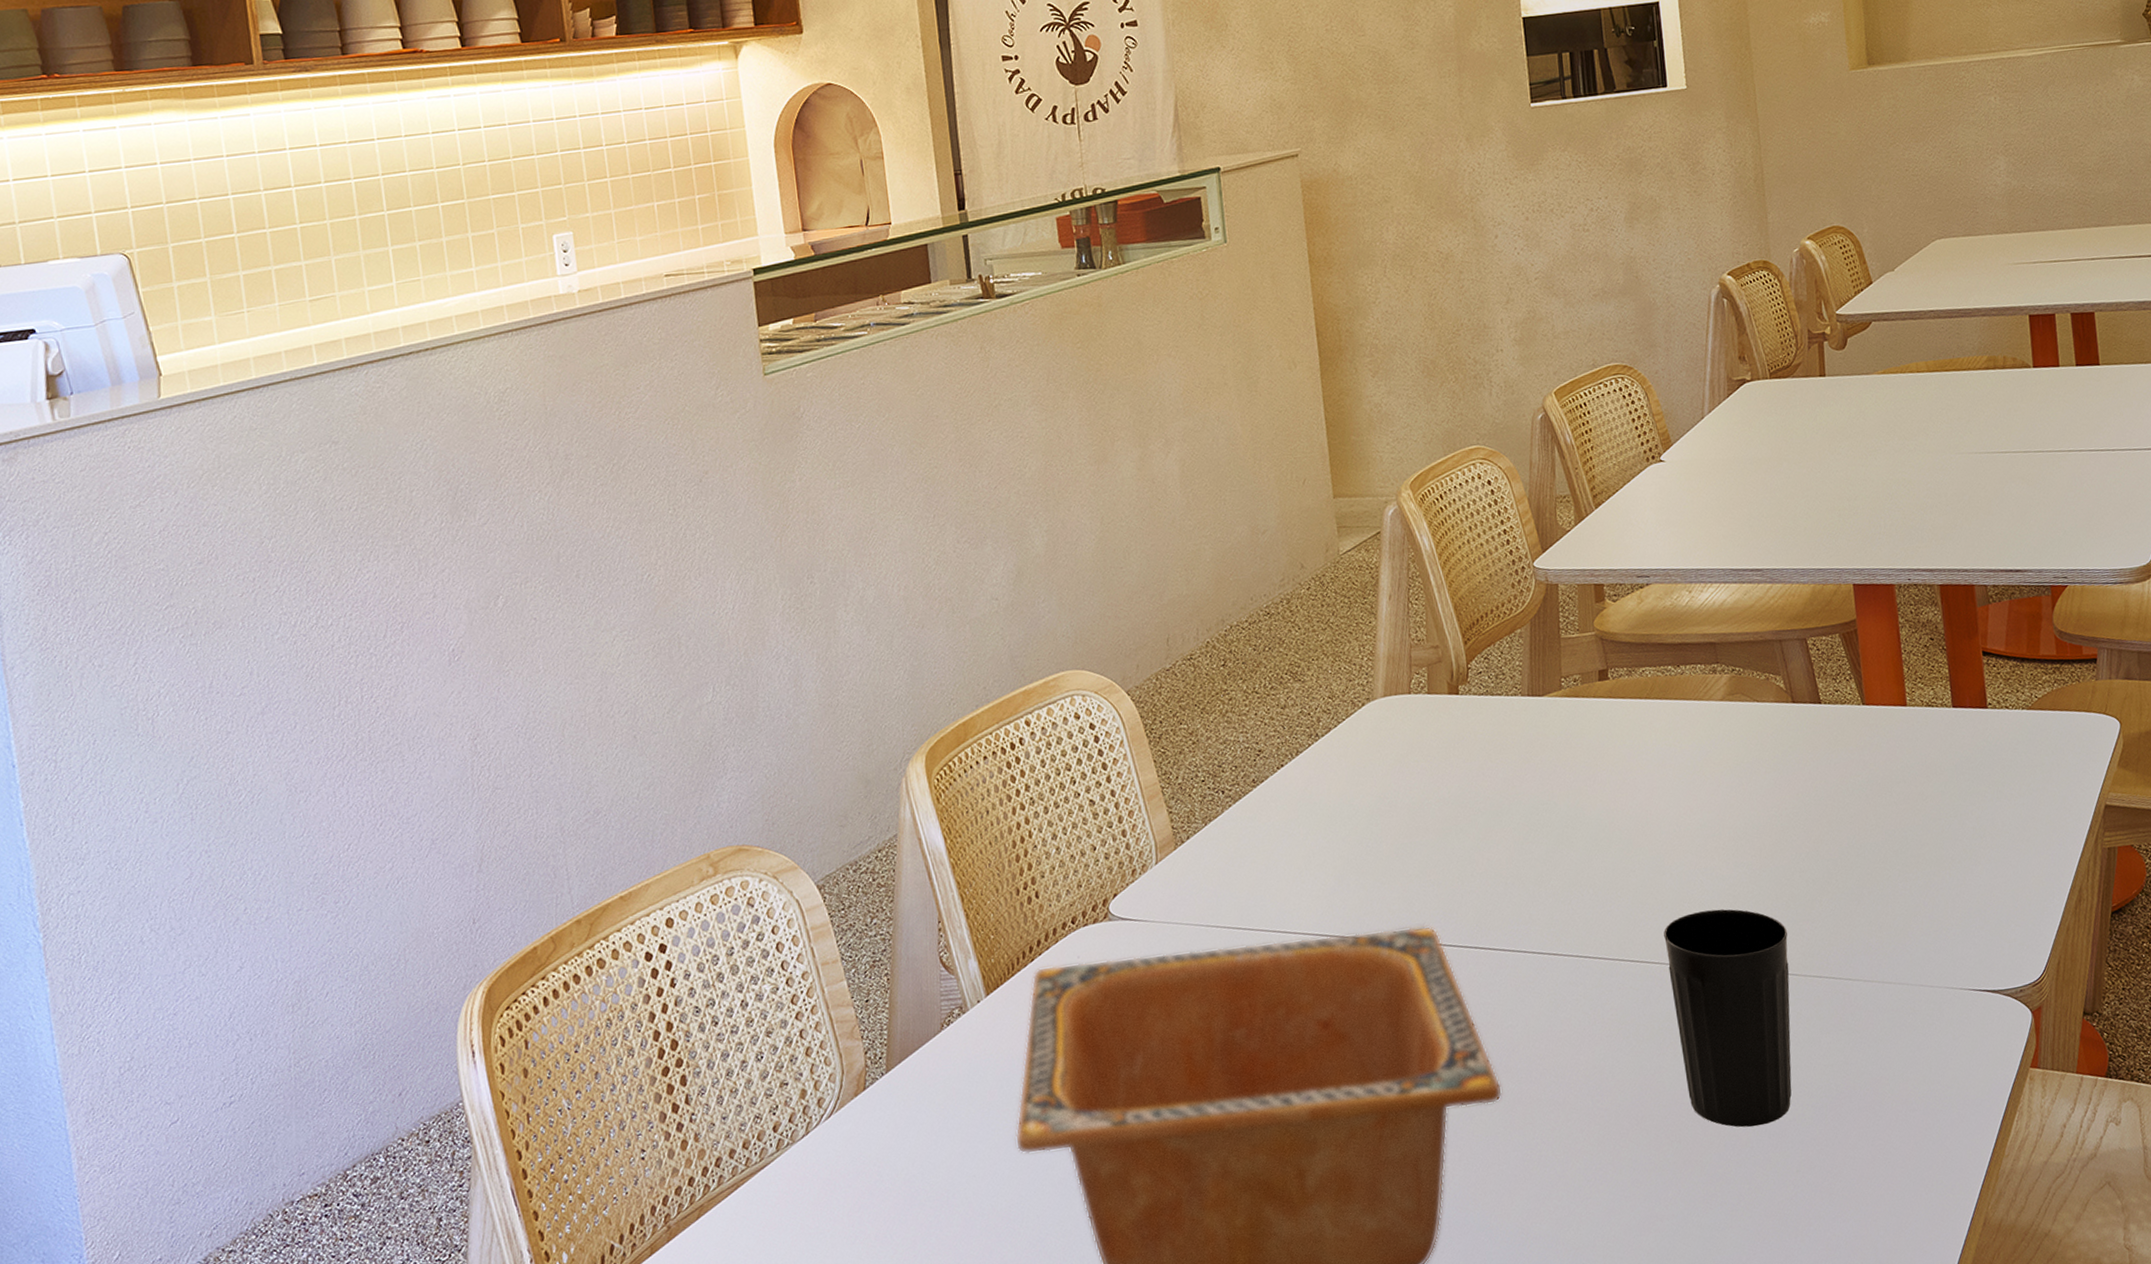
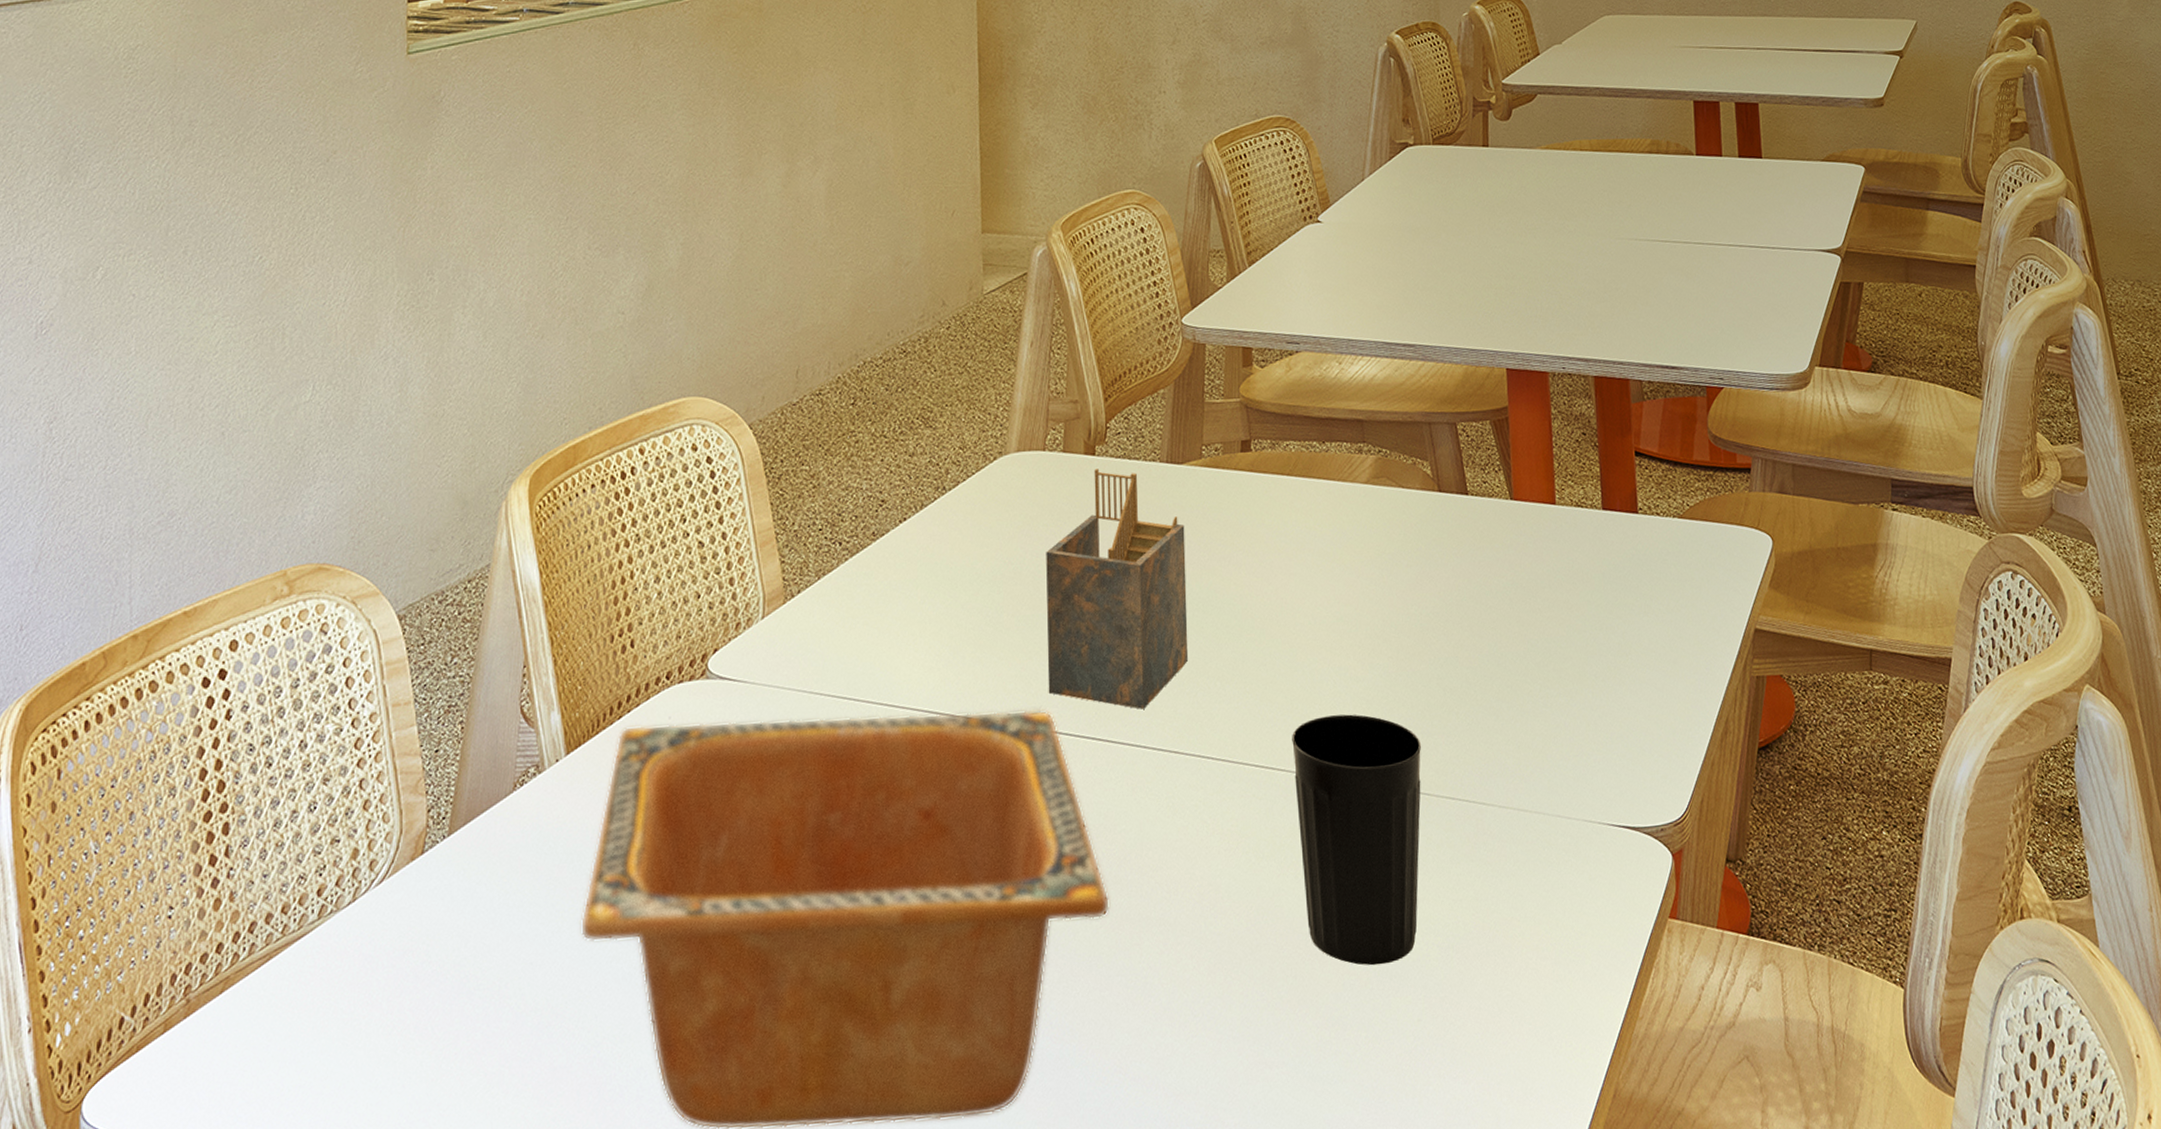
napkin holder: none [1418,706,1561,919] -> present [1046,468,1189,709]

